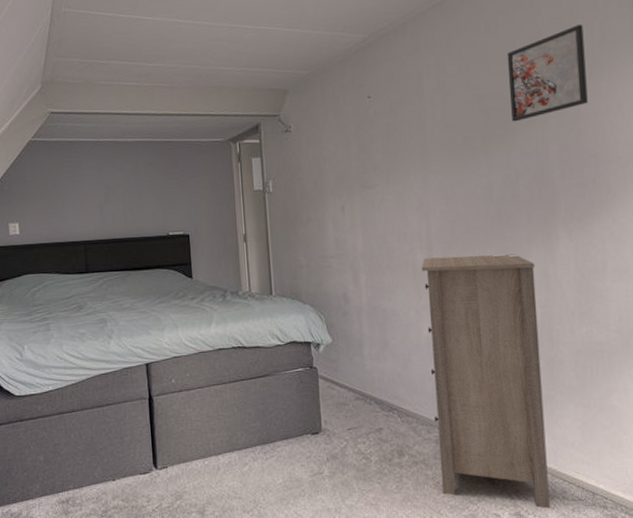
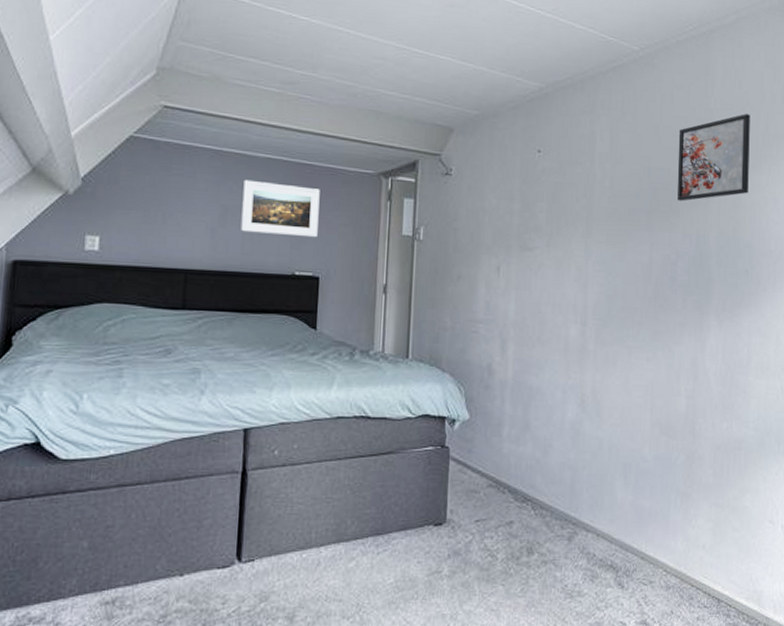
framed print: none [119,160,183,205] -> present [241,179,320,238]
storage cabinet: present [421,254,550,509] -> none [569,334,686,617]

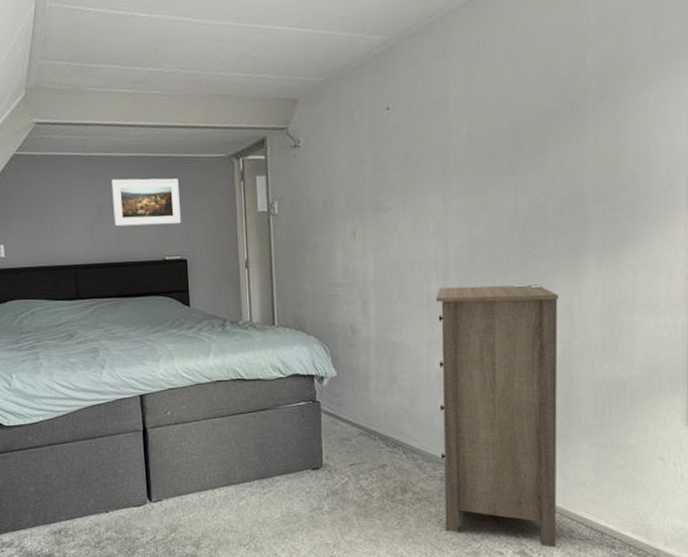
storage cabinet: none [569,334,686,617] -> present [435,284,559,548]
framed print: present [676,114,750,202] -> none [544,26,634,138]

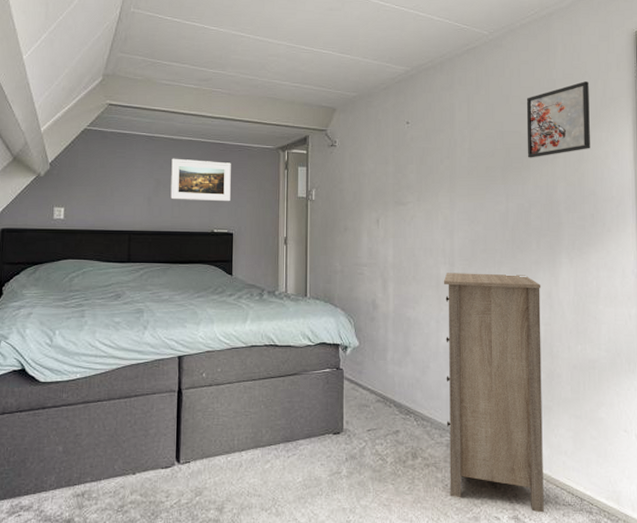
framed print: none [544,26,634,138] -> present [526,81,590,158]

